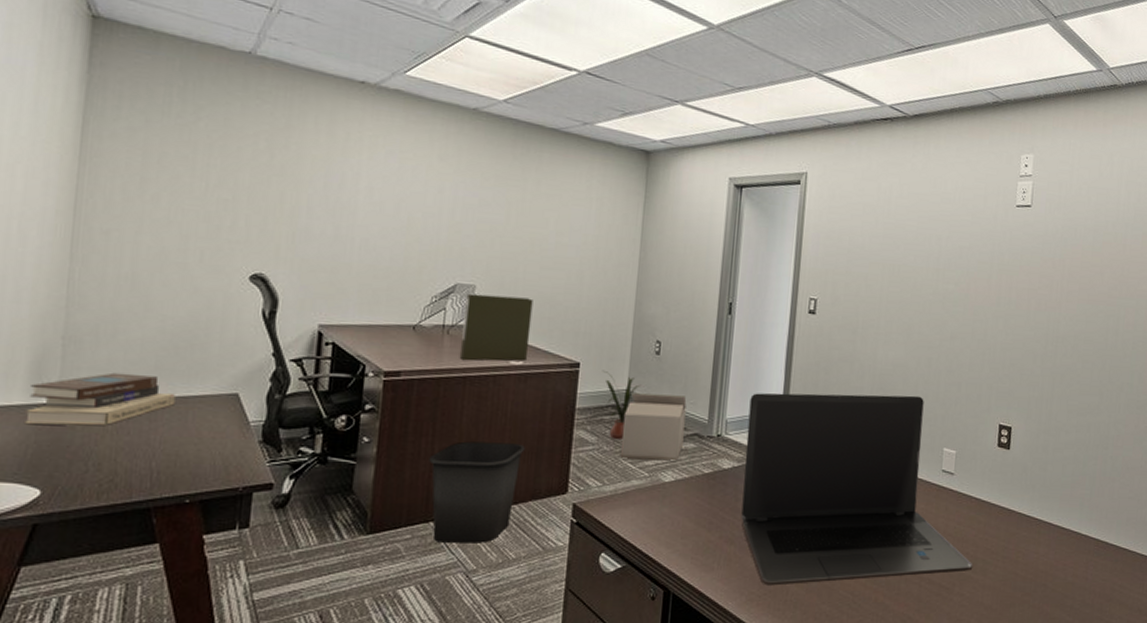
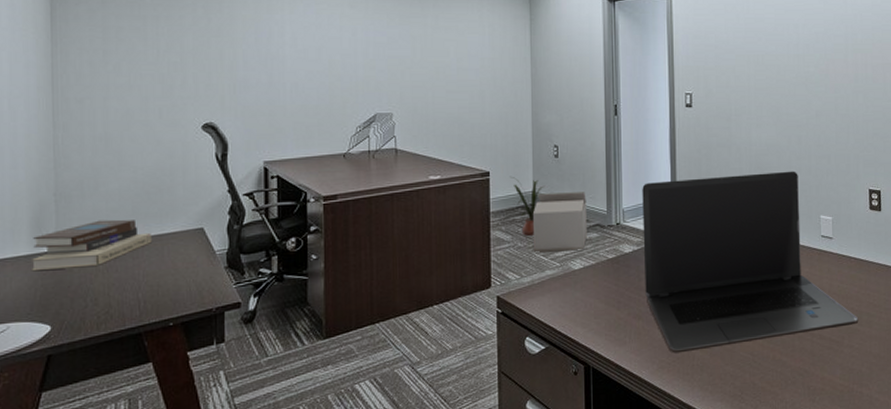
waste bin: present [429,441,525,543] -> none [369,248,450,341]
binder: present [459,293,533,362] -> none [385,119,444,180]

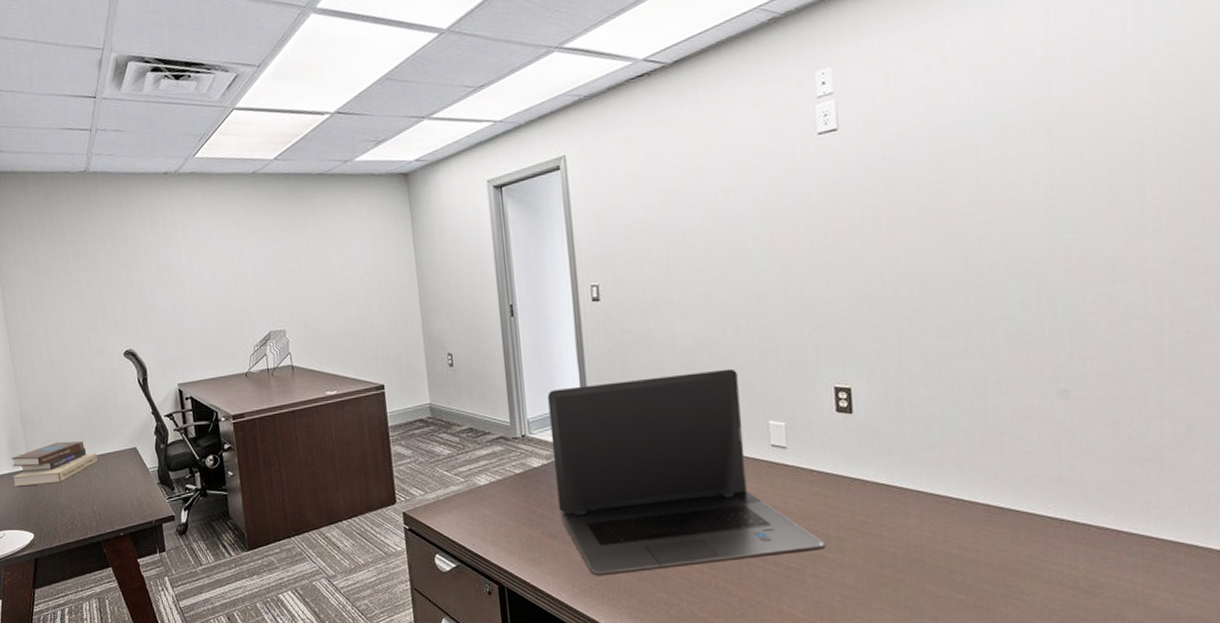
house plant: present [511,177,545,237] -> none [406,389,442,452]
cardboard box: present [532,192,587,252] -> none [431,402,491,467]

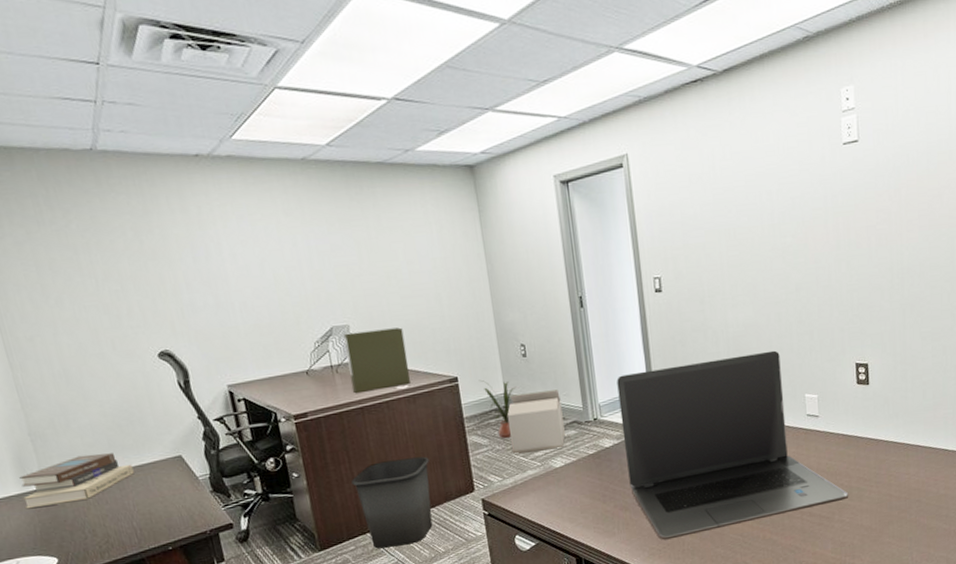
binder: none [280,333,339,397] -> present [343,327,411,394]
waste bin: none [280,464,354,554] -> present [351,456,433,549]
house plant: none [406,389,442,452] -> present [480,380,517,439]
cardboard box: none [431,402,491,467] -> present [506,389,566,454]

